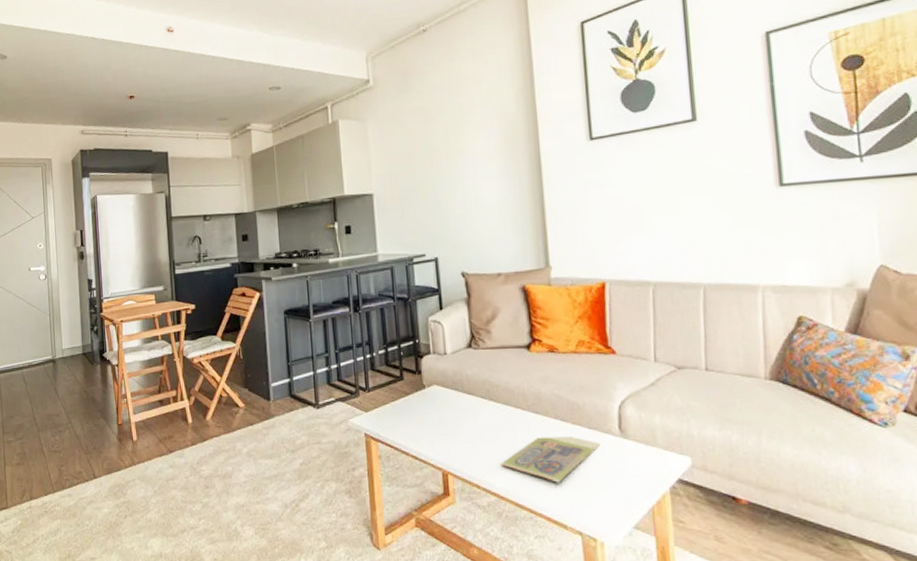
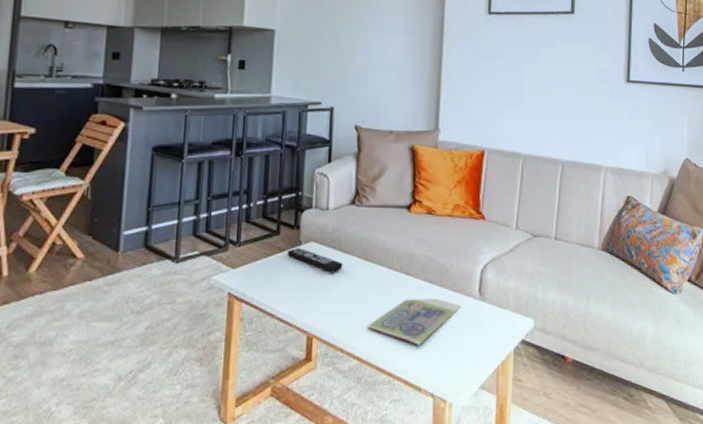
remote control: none [412,392,468,412] -> present [287,248,343,272]

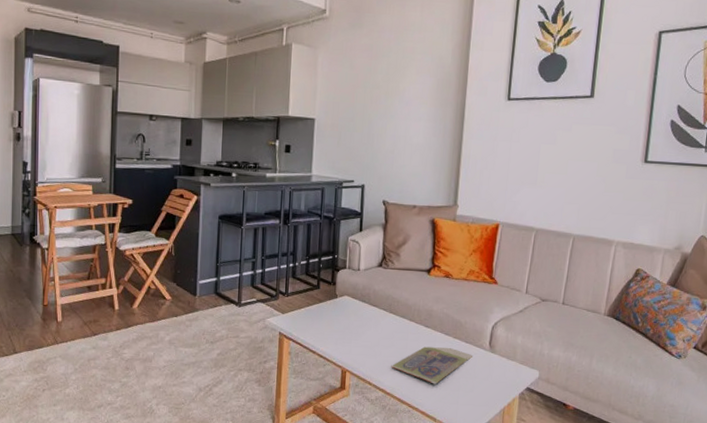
remote control: present [287,248,343,272] -> none [325,300,371,321]

